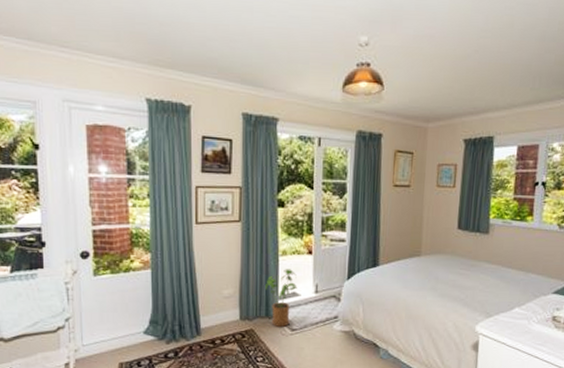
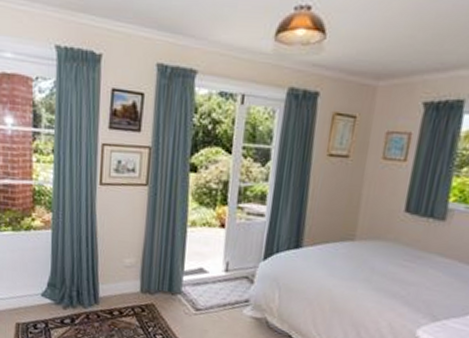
house plant: present [264,269,298,327] -> none [169,241,206,305]

